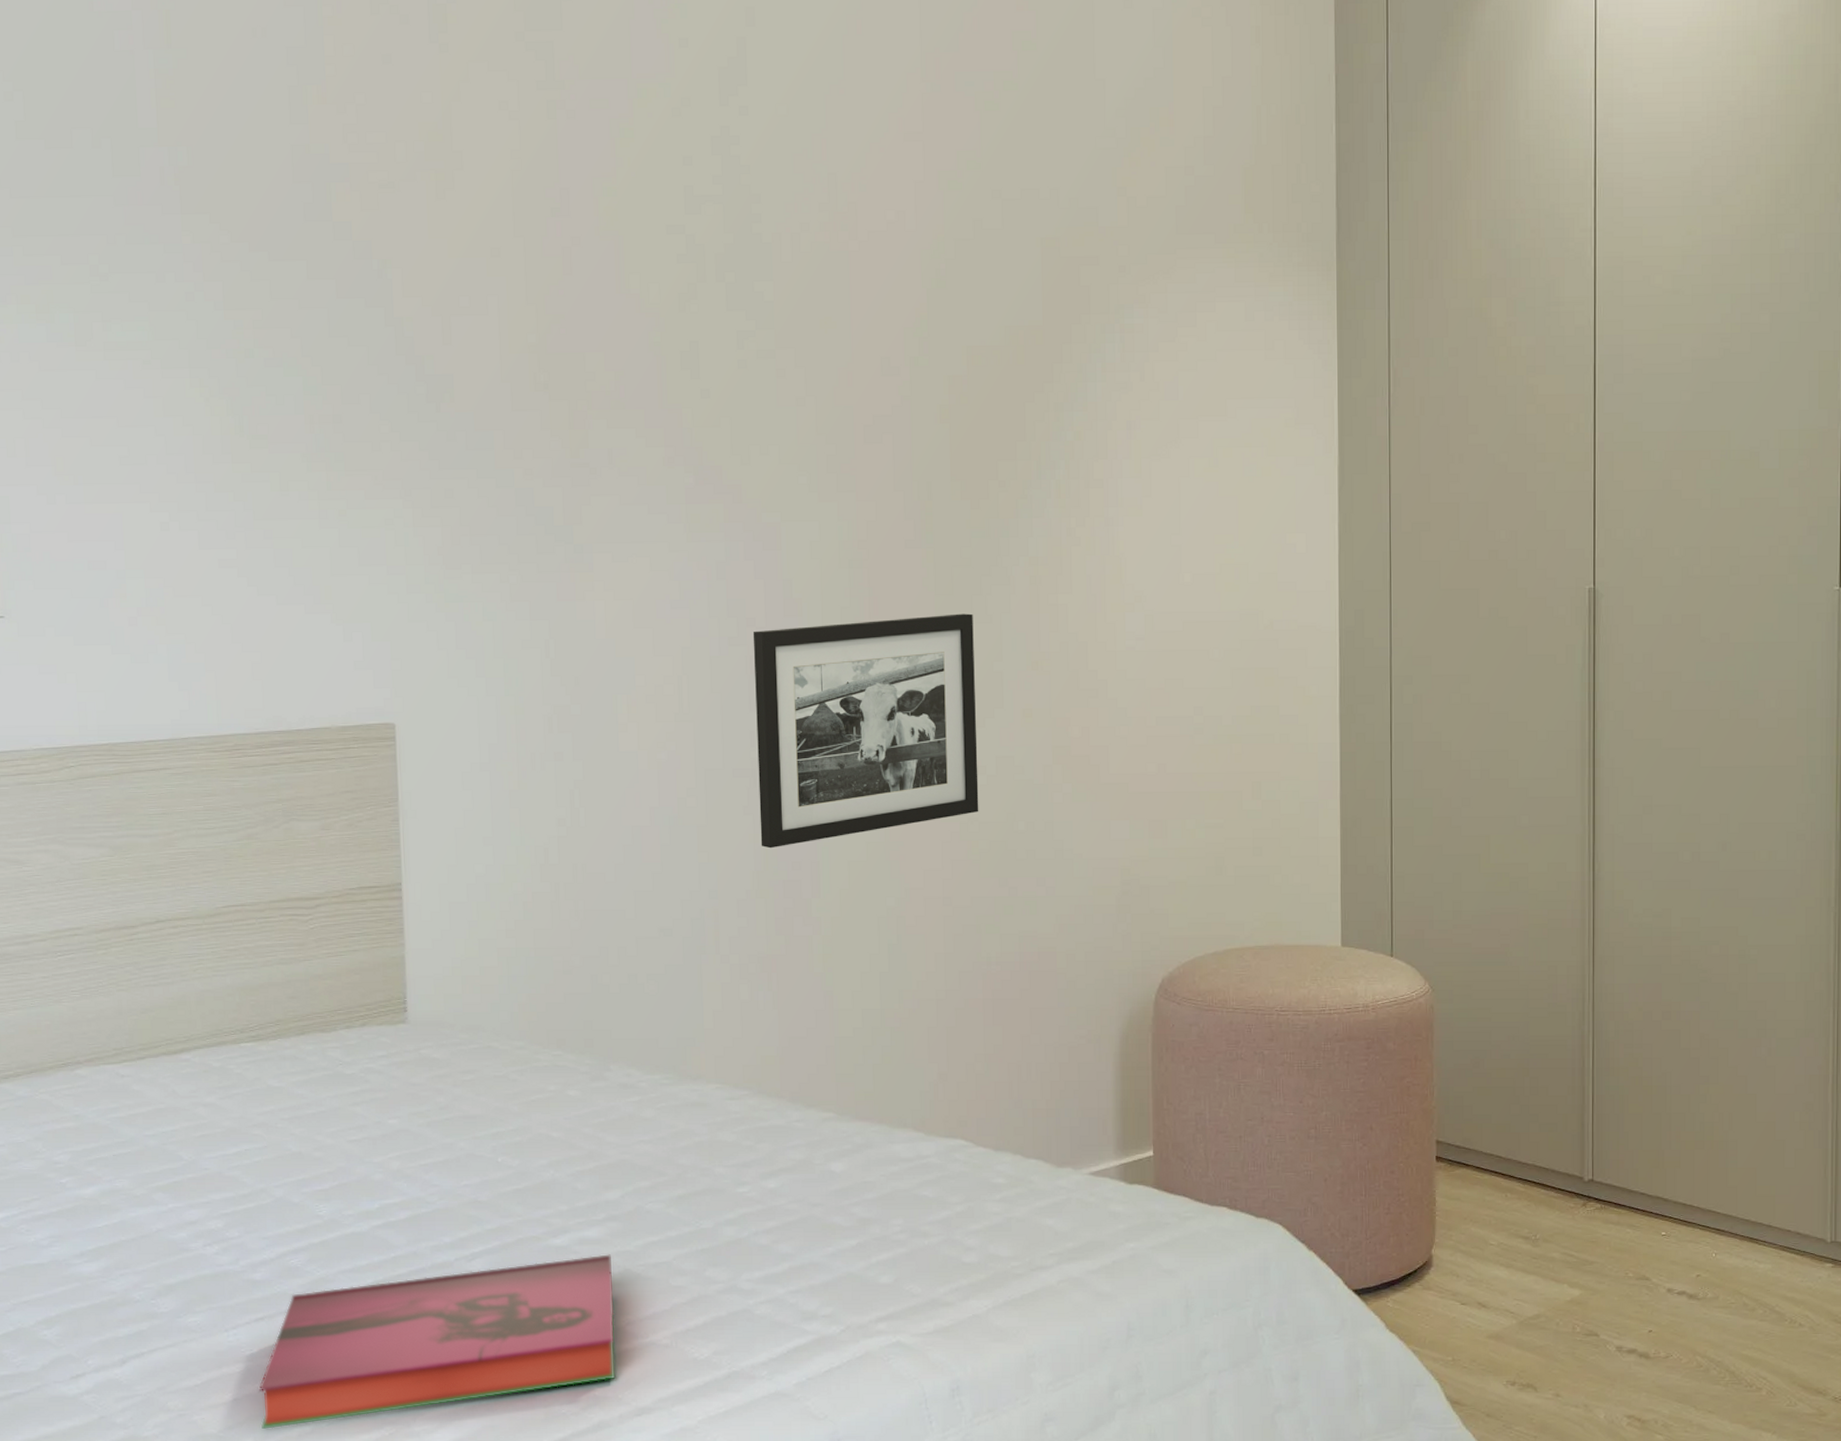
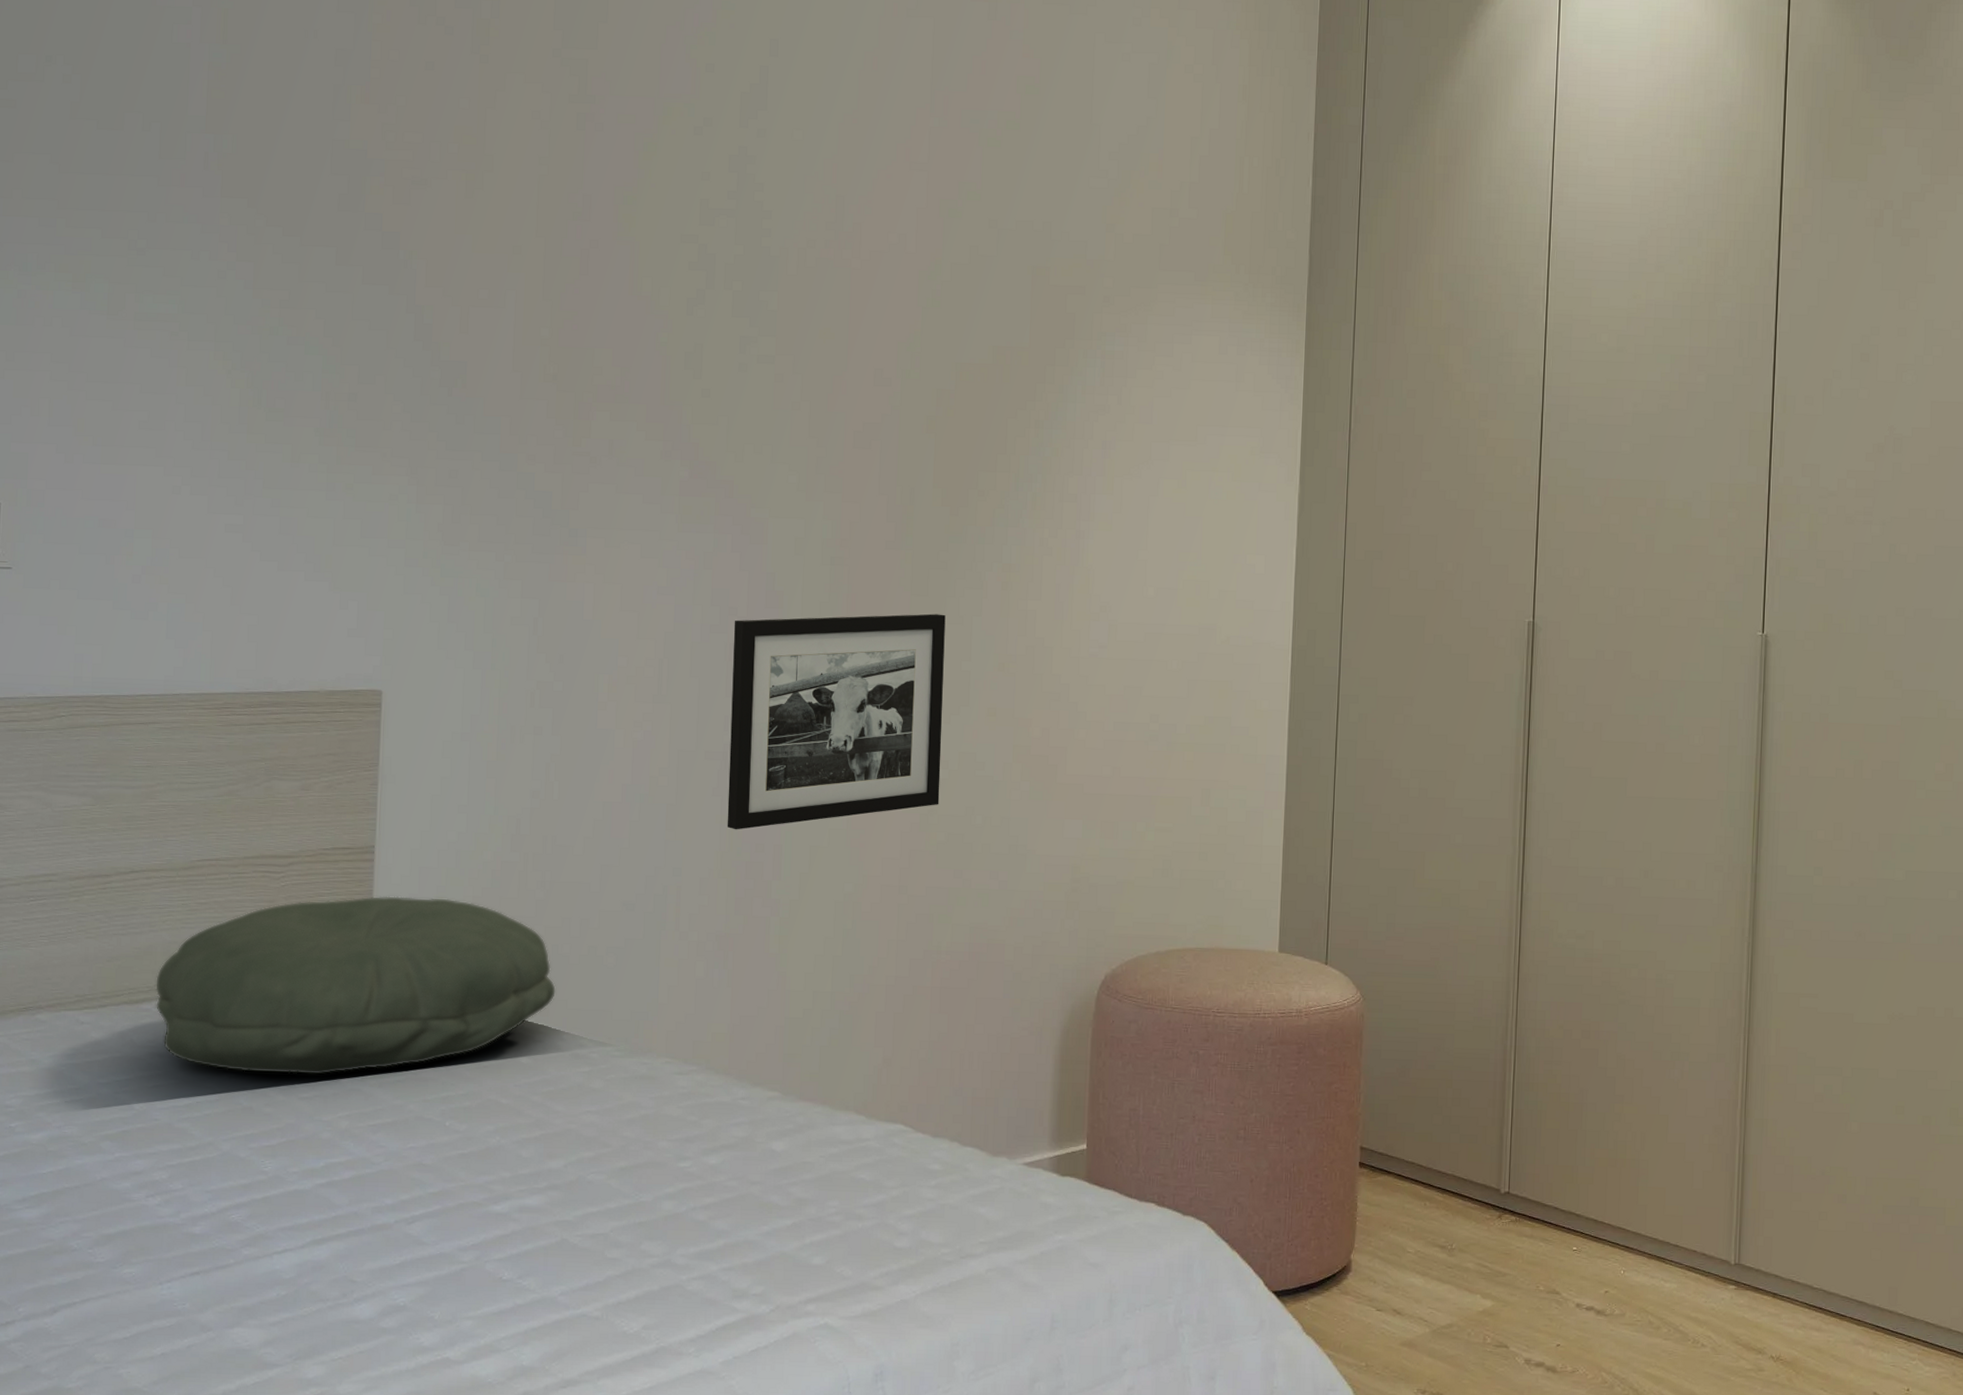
pillow: none [192,933,598,1117] -> present [155,896,556,1075]
hardback book: present [258,1254,615,1429] -> none [187,1223,549,1386]

